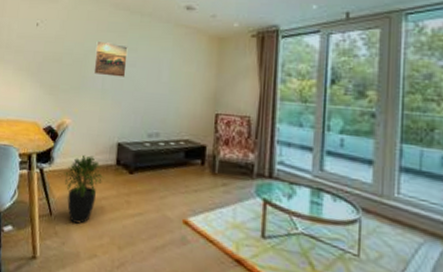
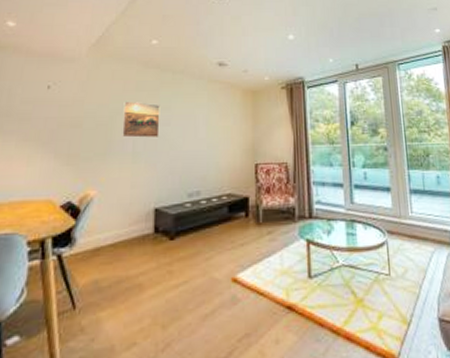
potted plant: present [64,154,105,224] -> none [89,228,142,312]

